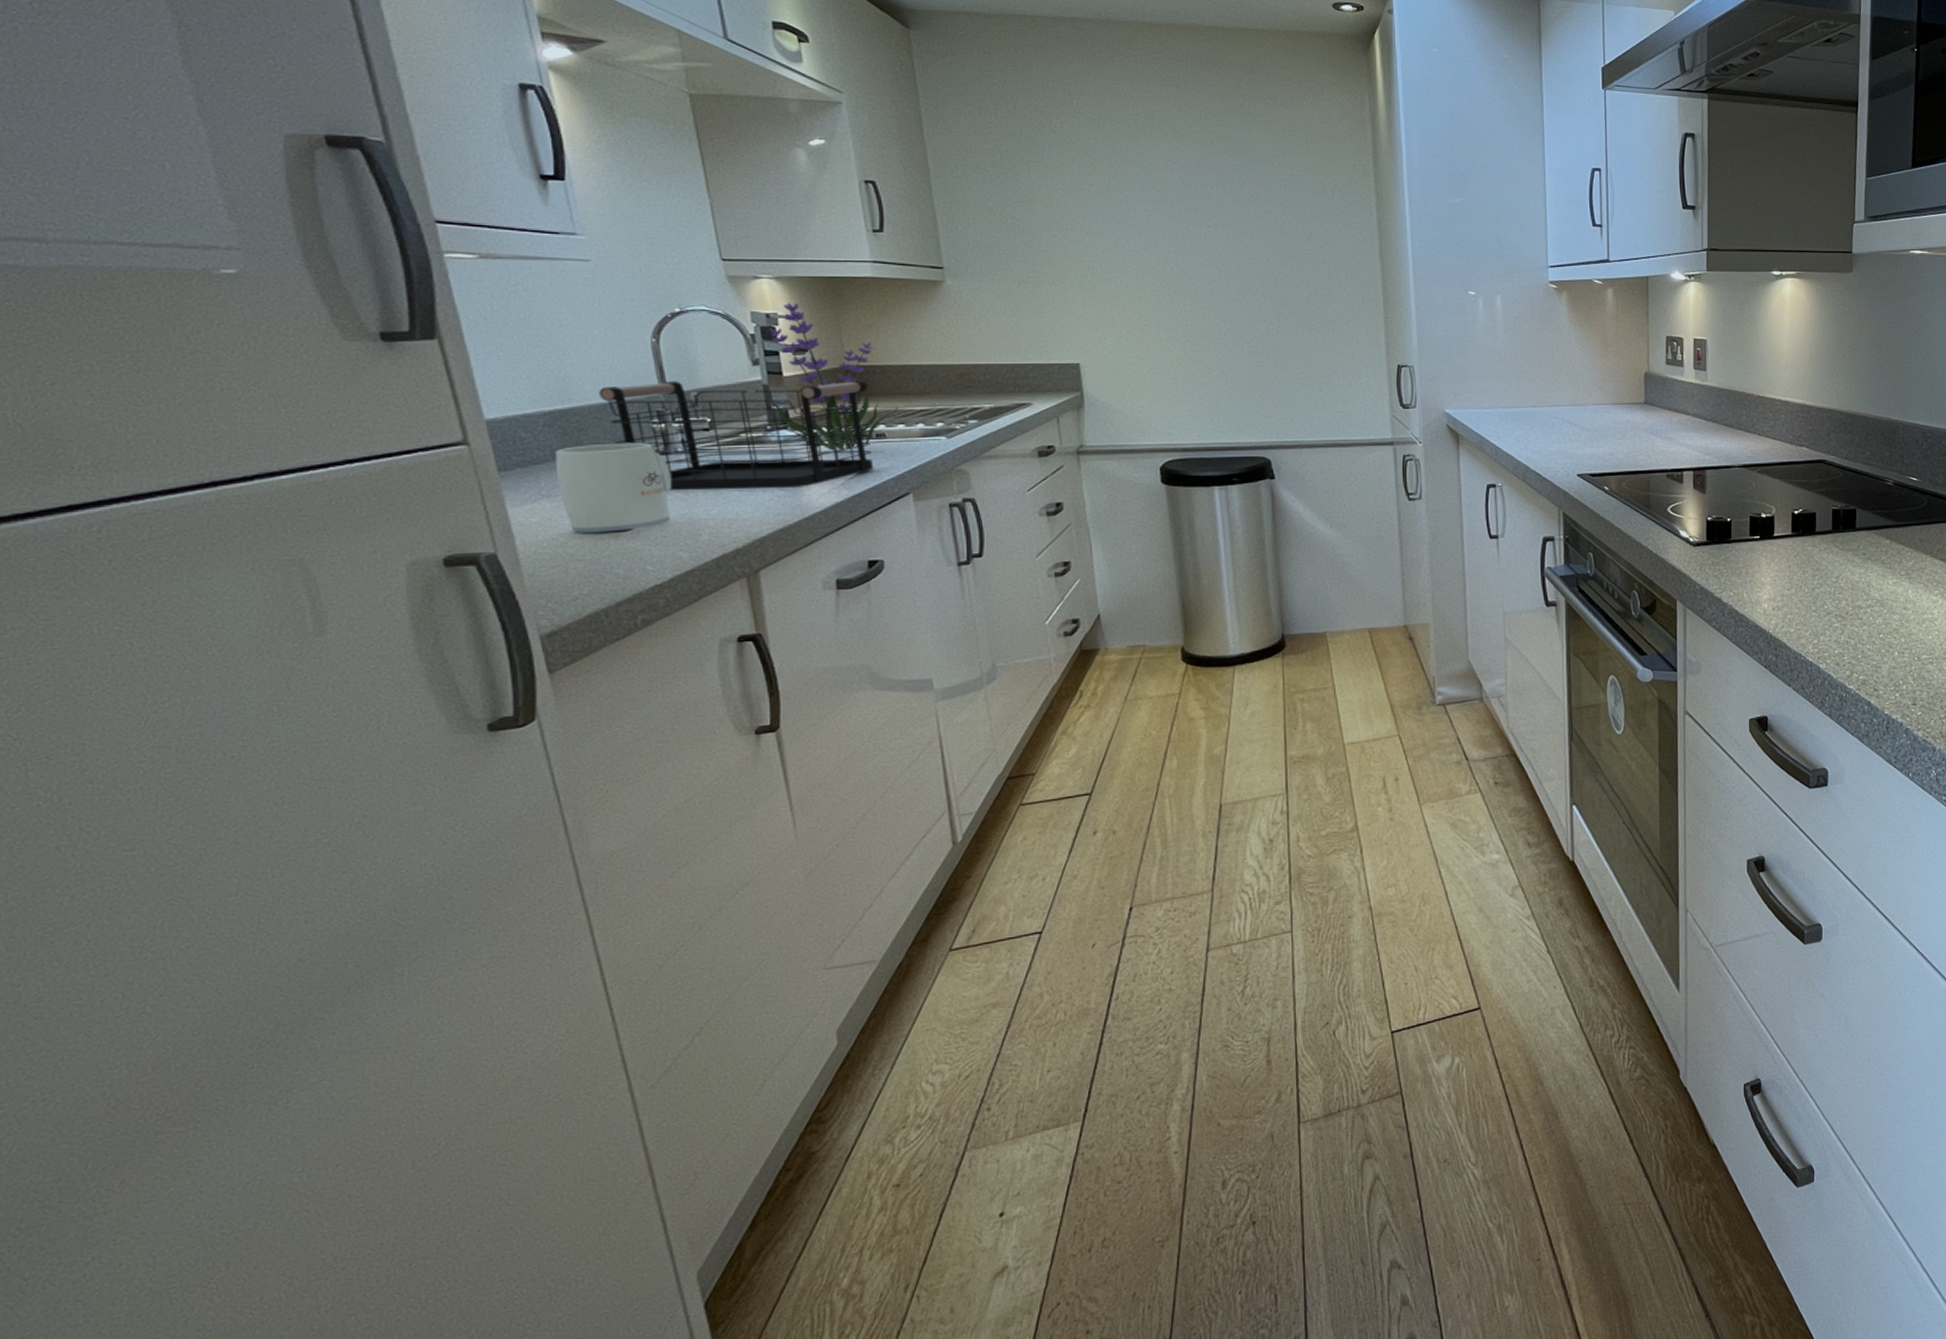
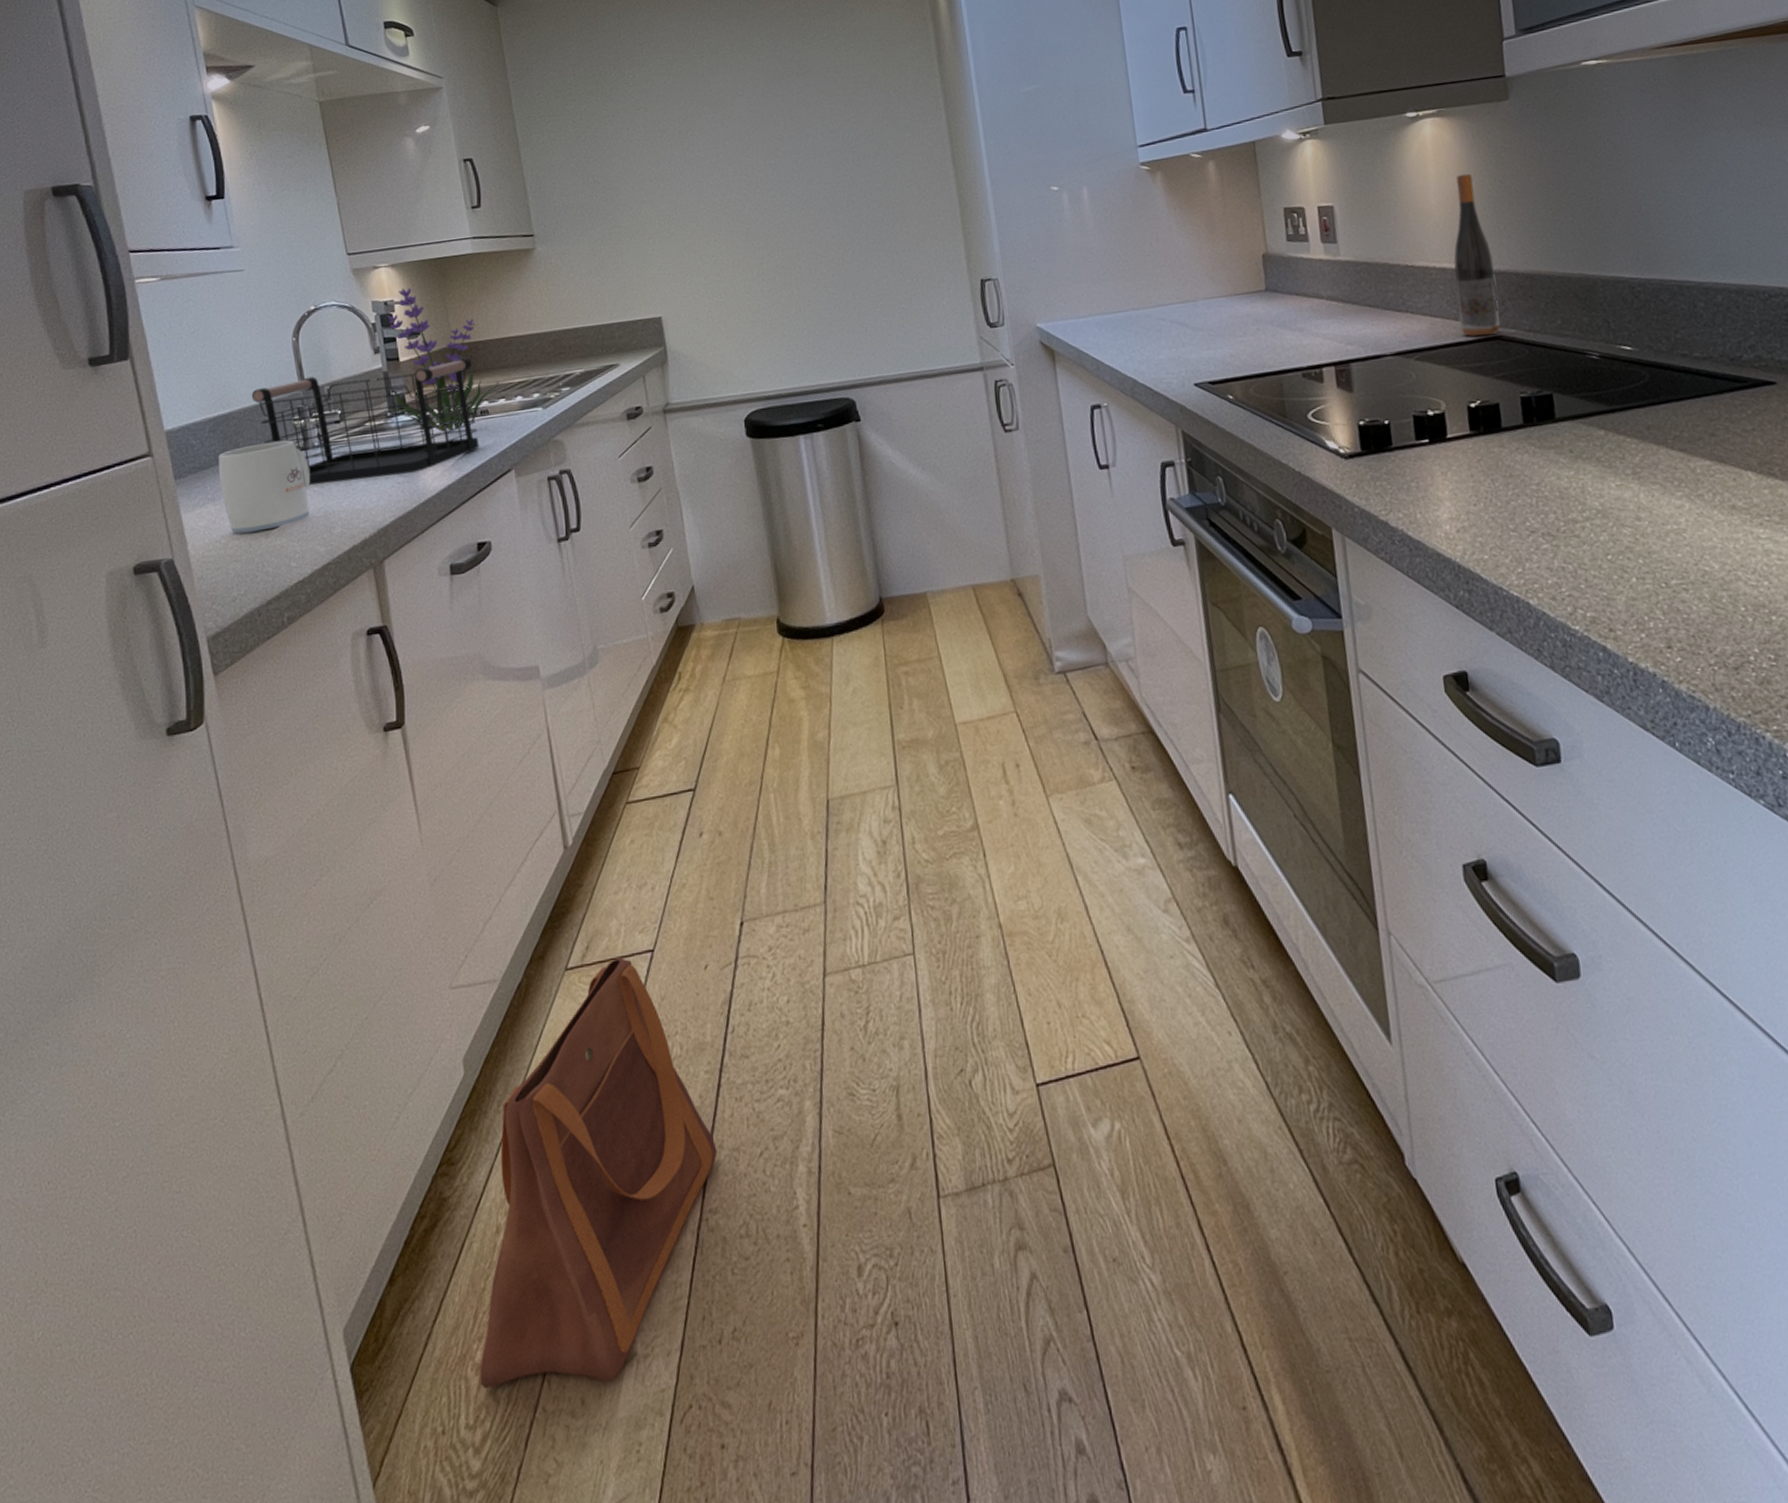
shopping bag: none [846,939,1096,1309] -> present [480,957,717,1388]
wine bottle: none [1794,327,1825,459] -> present [1453,173,1501,336]

